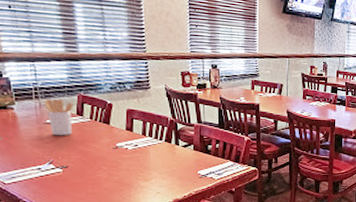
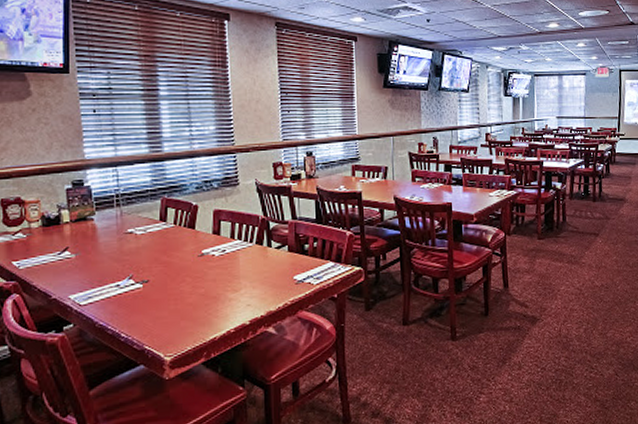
utensil holder: present [44,98,74,135] -> none [125,204,157,245]

